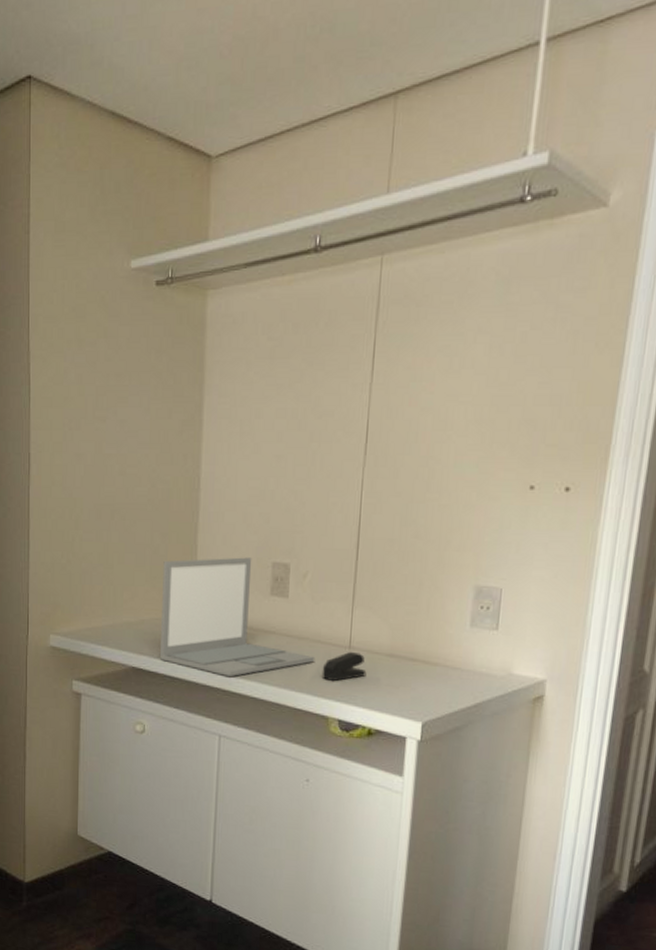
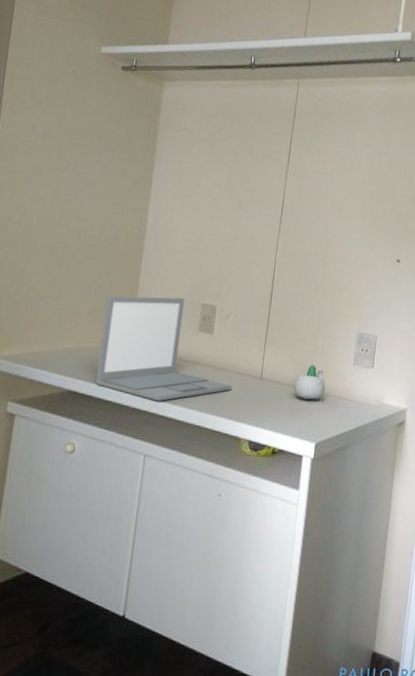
stapler: present [321,651,367,682] -> none [237,381,274,408]
succulent planter: none [391,629,433,671] -> present [293,365,326,400]

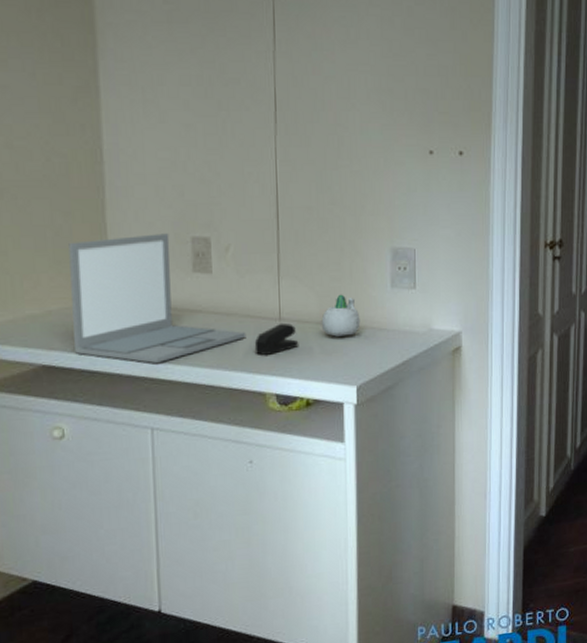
stapler: none [237,381,274,408] -> present [254,323,299,356]

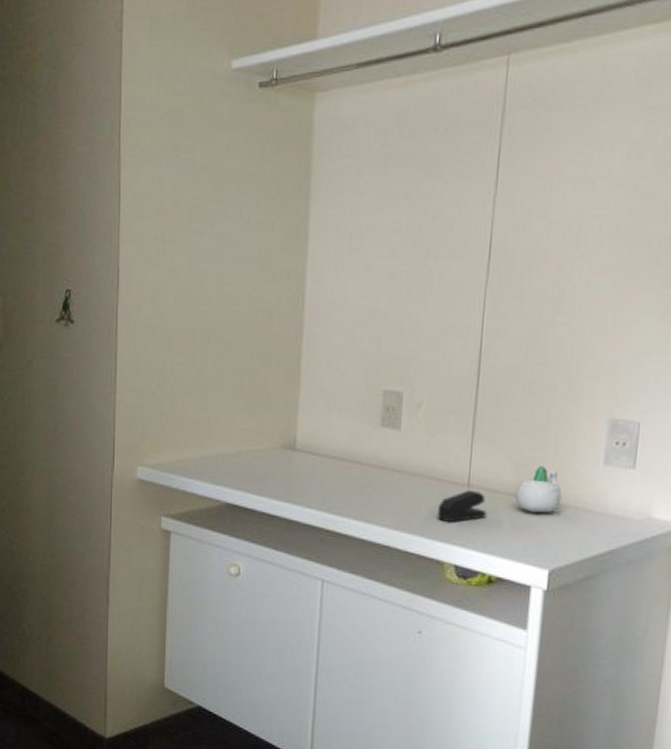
laptop: present [68,233,245,364] -> none [257,384,429,517]

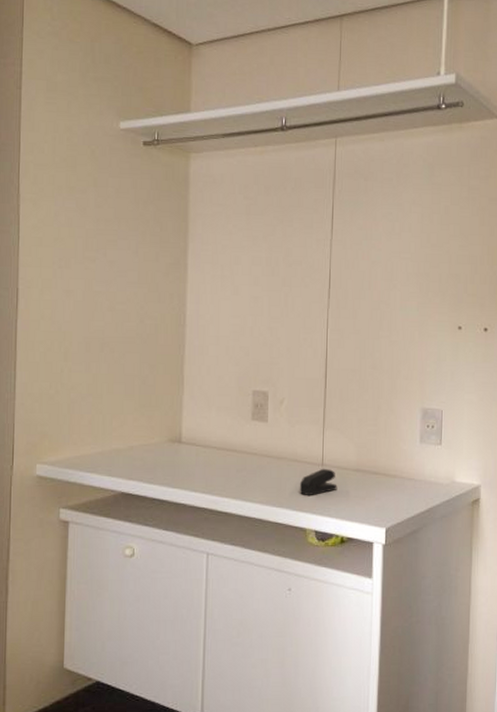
succulent planter: present [515,466,562,513] -> none [358,446,392,483]

